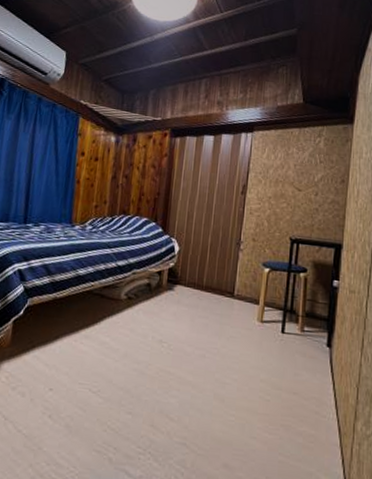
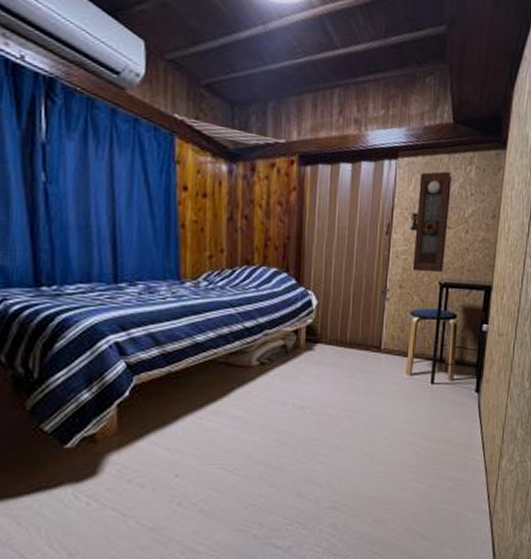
pendulum clock: none [263,142,302,230] -> present [410,171,452,273]

